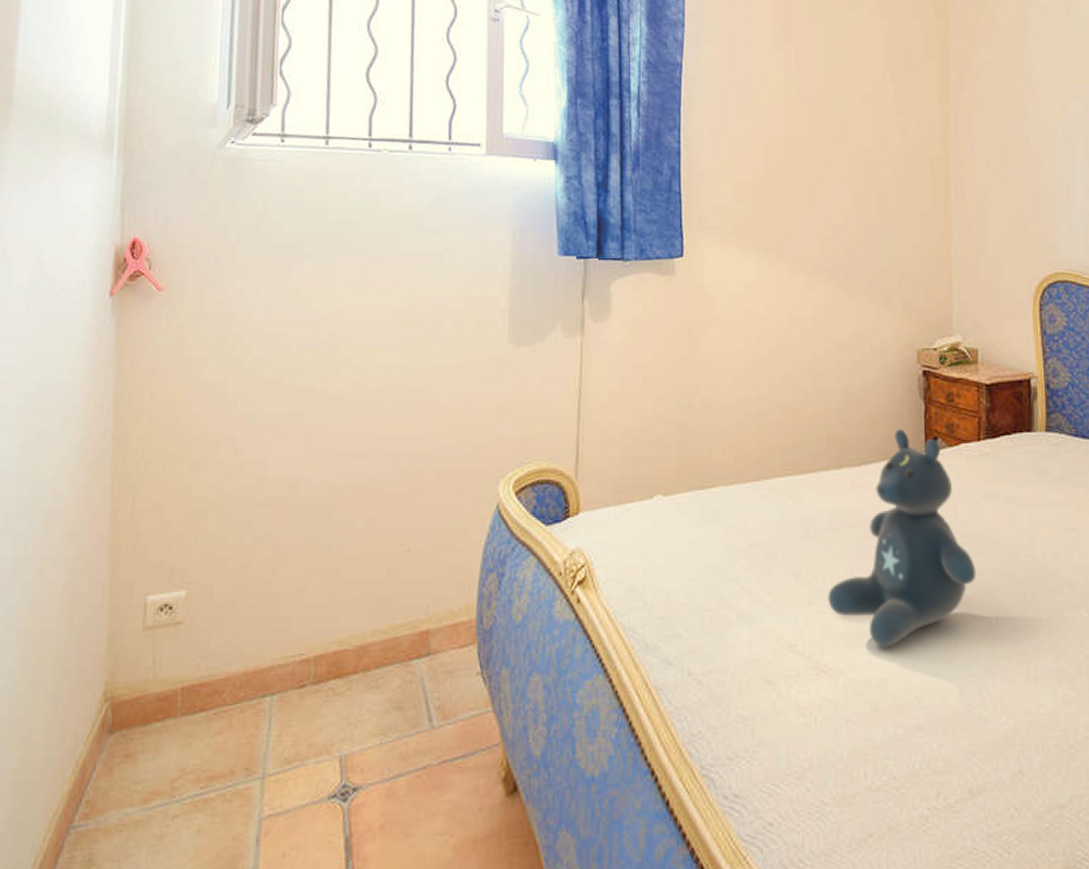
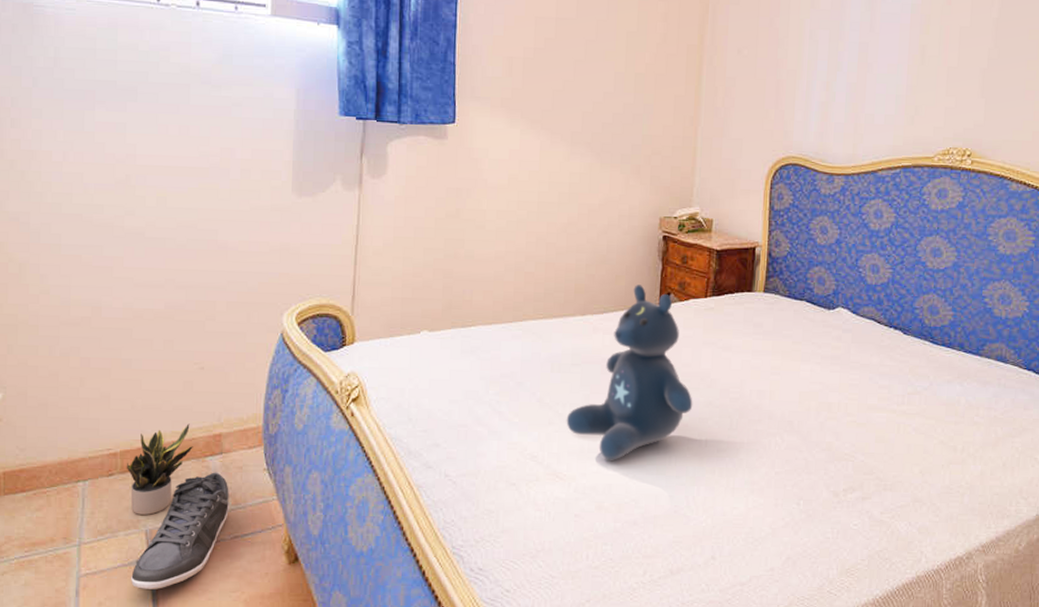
potted plant: none [320,619,397,736] -> present [126,423,193,515]
shoe: none [321,678,437,835] -> present [131,472,229,591]

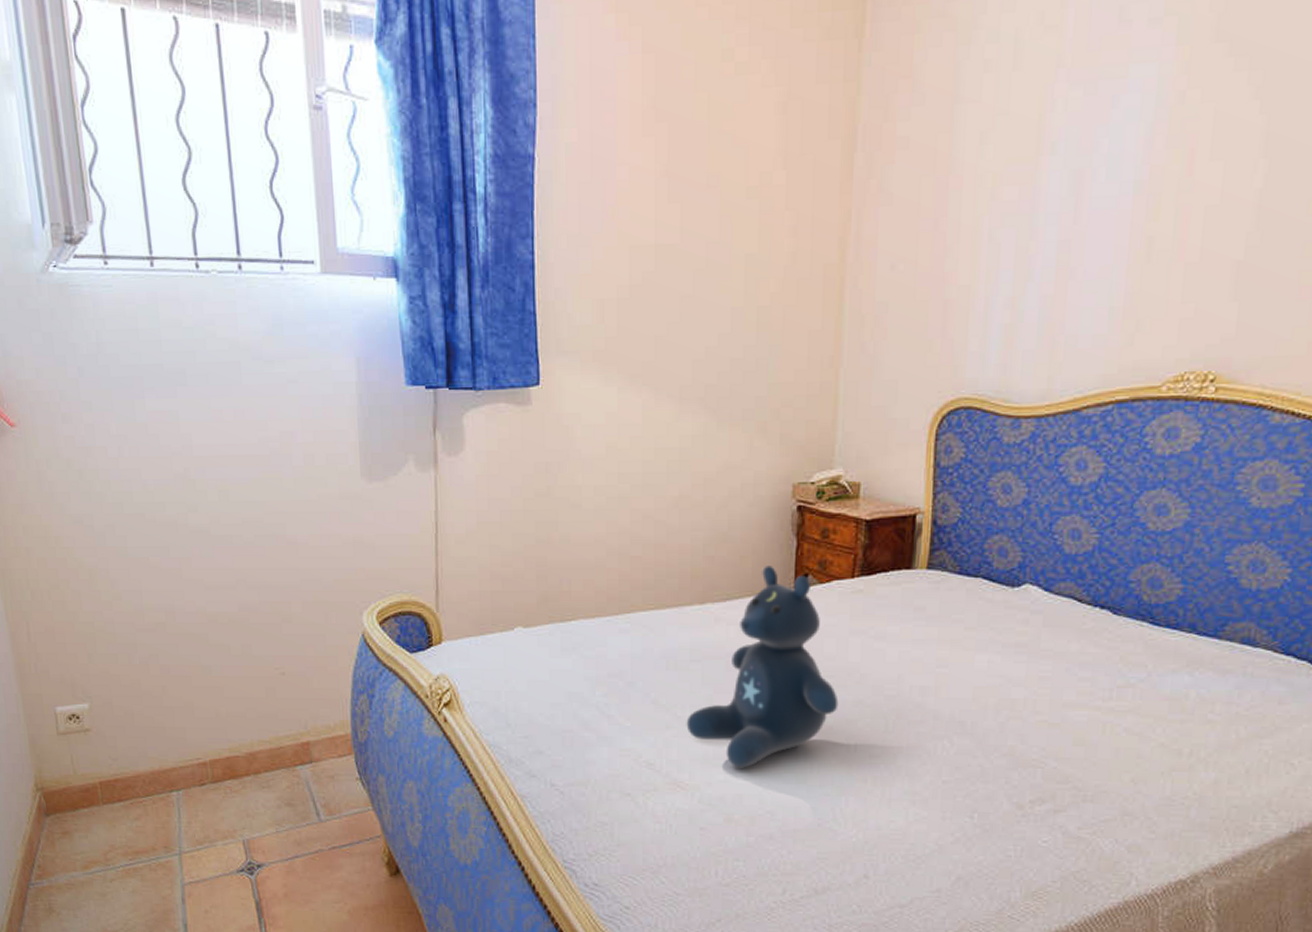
potted plant: present [126,423,193,515] -> none [217,732,282,825]
shoe: present [131,472,229,591] -> none [233,781,324,900]

